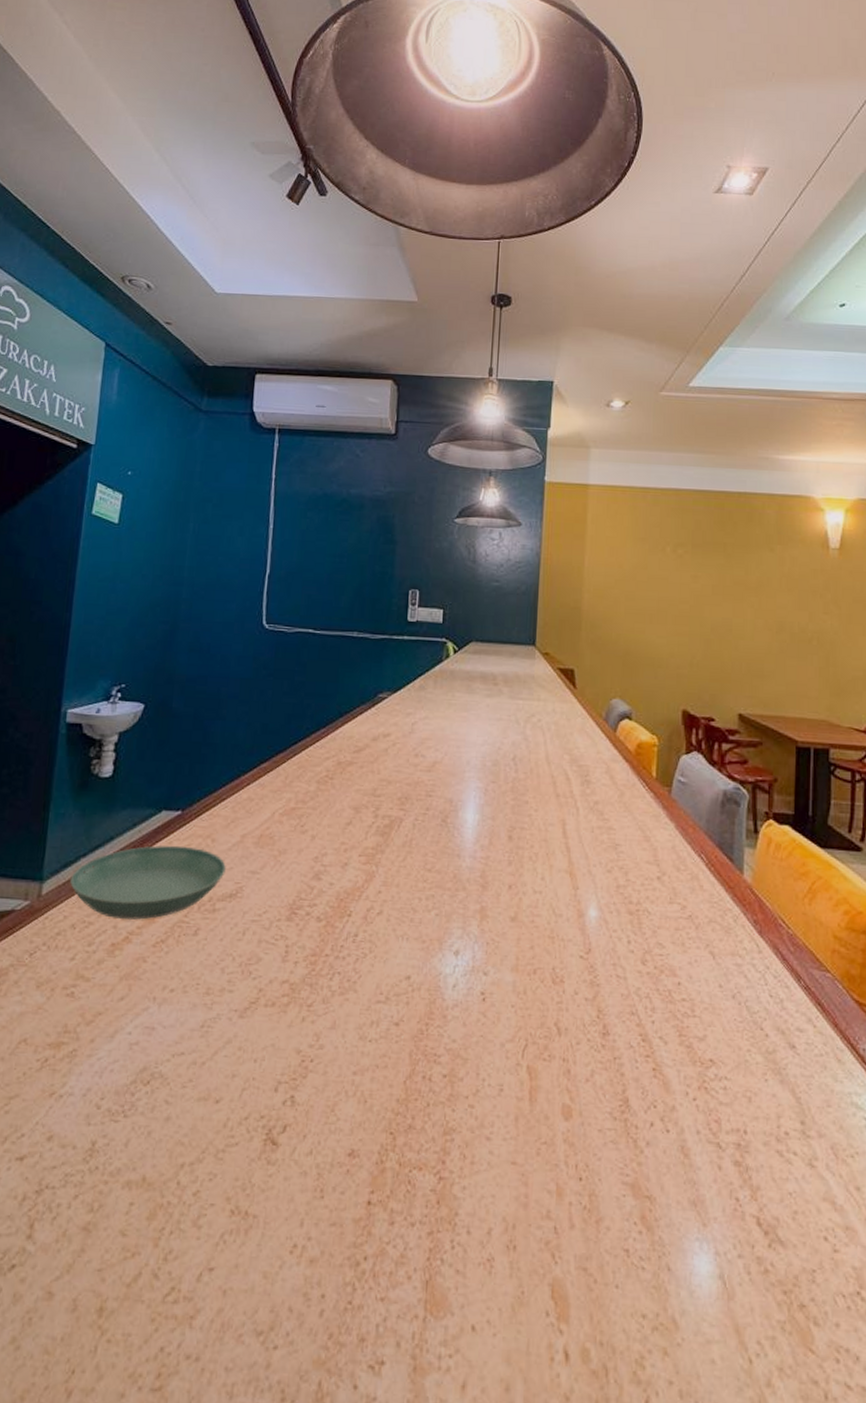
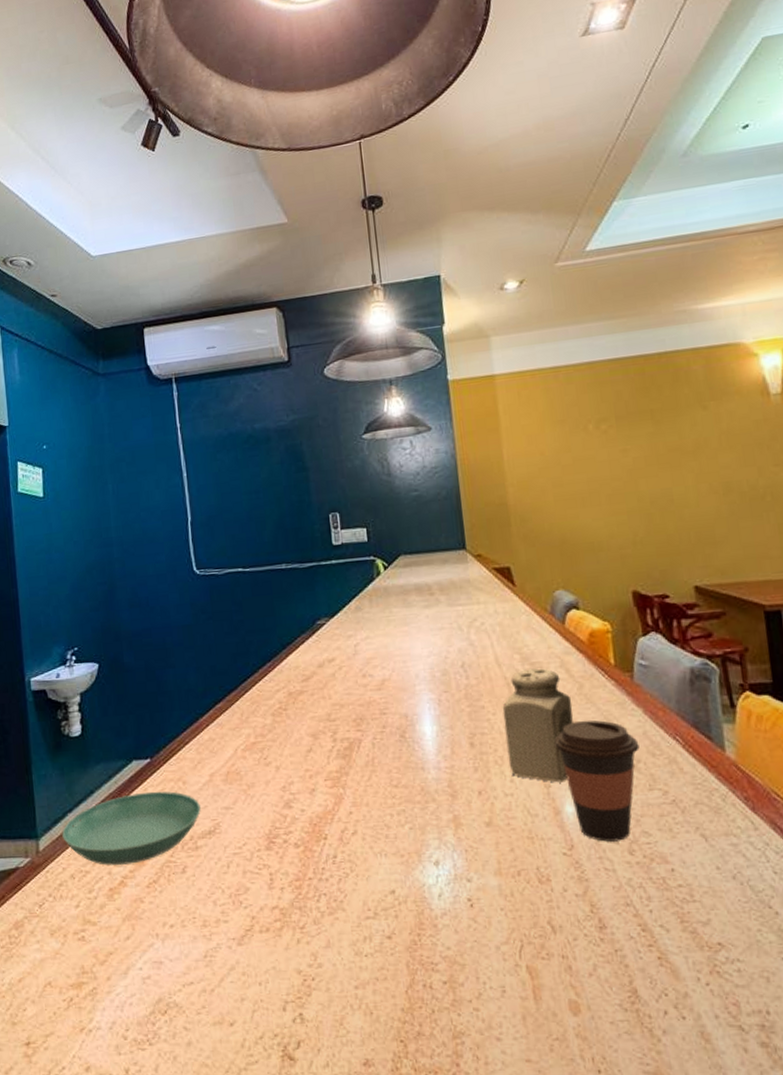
salt shaker: none [542,770,611,886] -> present [502,668,573,783]
coffee cup: none [589,827,667,950] -> present [554,720,640,842]

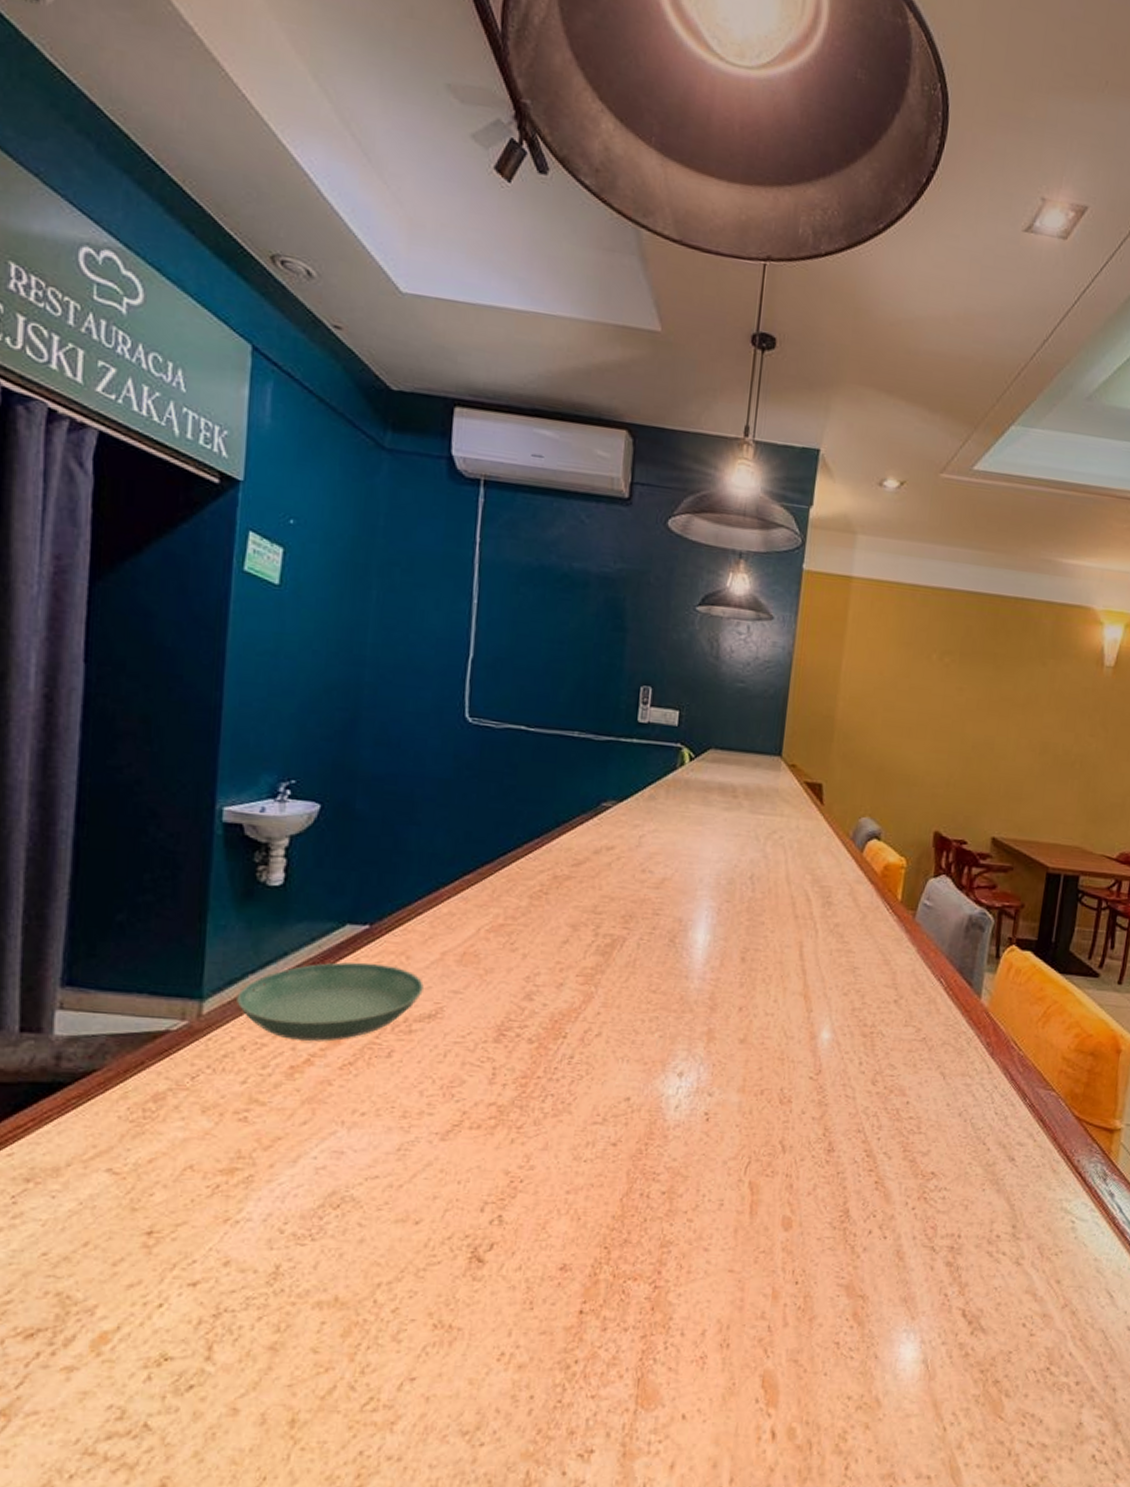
salt shaker: present [502,668,573,783] -> none [776,891,852,1009]
coffee cup: present [554,720,640,842] -> none [825,950,906,1071]

